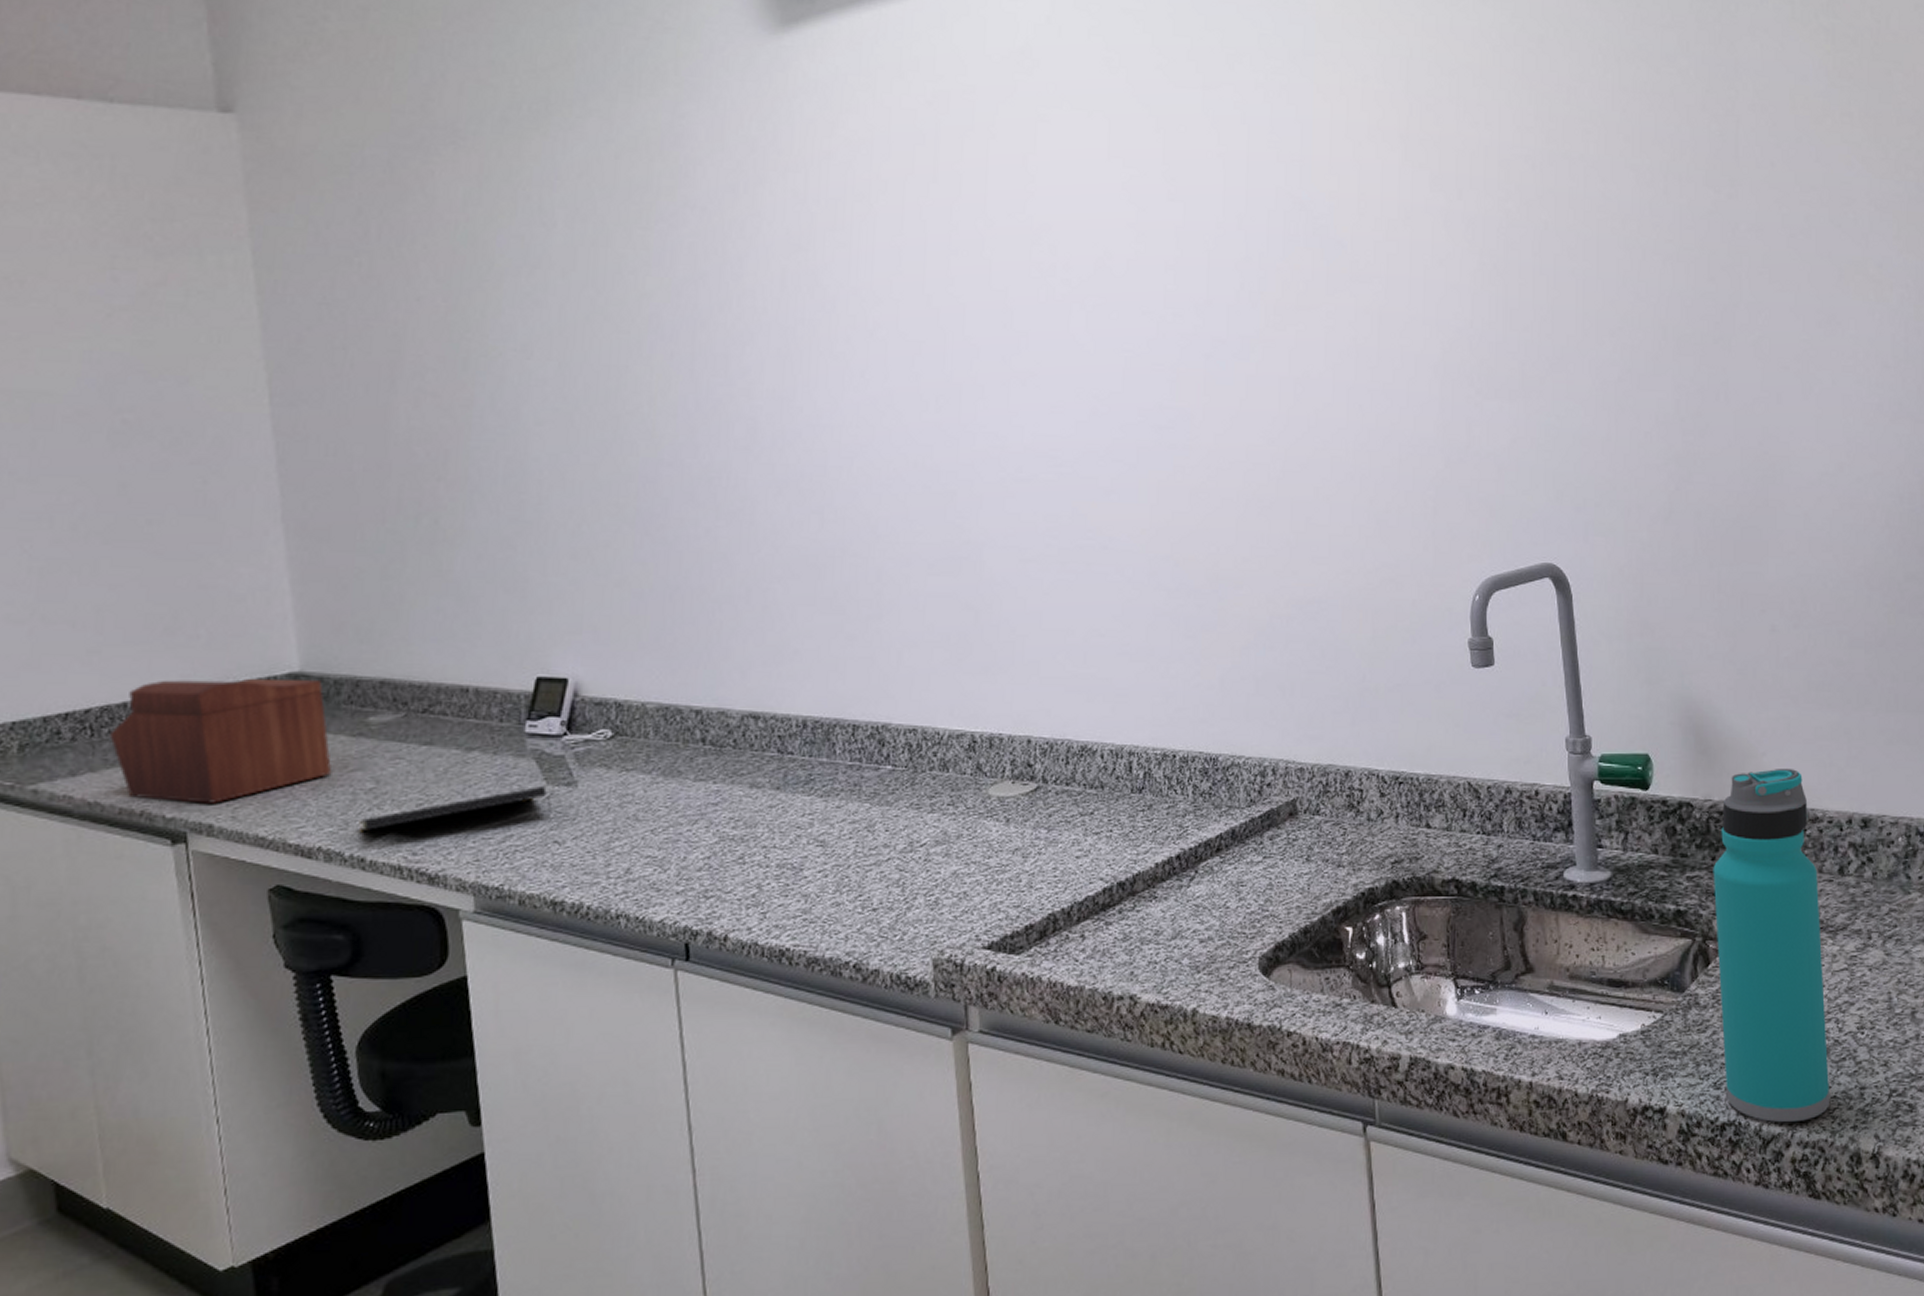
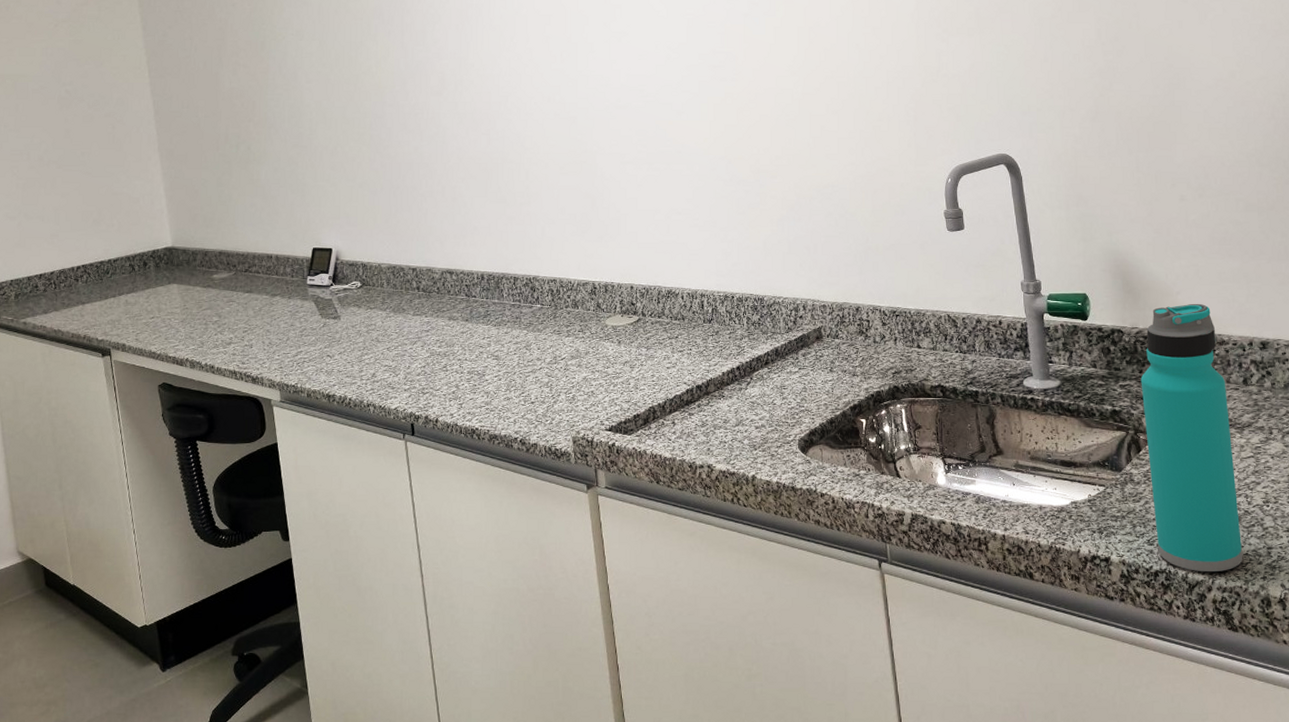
sewing box: present [109,679,332,804] -> none [65,252,193,331]
notepad: present [358,786,553,832] -> none [209,319,326,349]

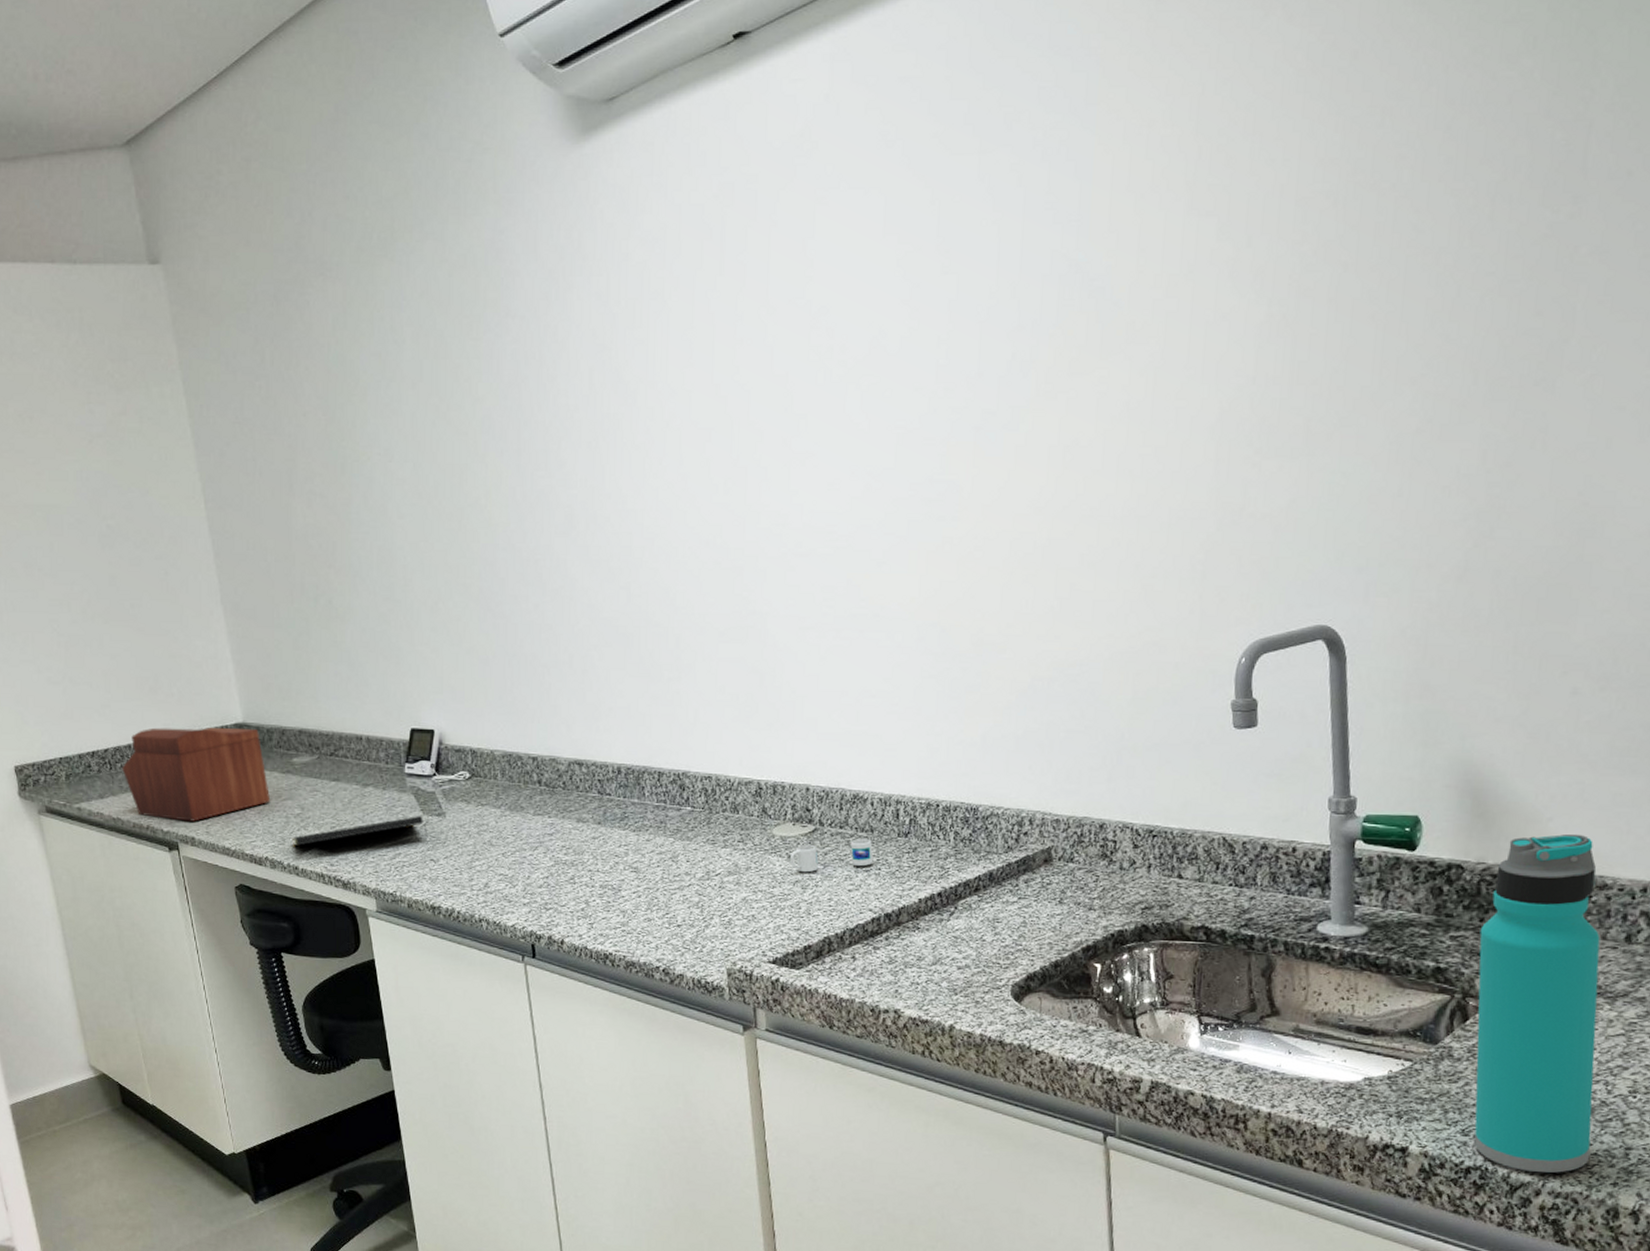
sewing box: none [65,252,193,331] -> present [122,727,271,822]
notepad: none [209,319,326,349] -> present [292,816,428,847]
mug: none [620,326,686,355] -> present [790,839,874,873]

